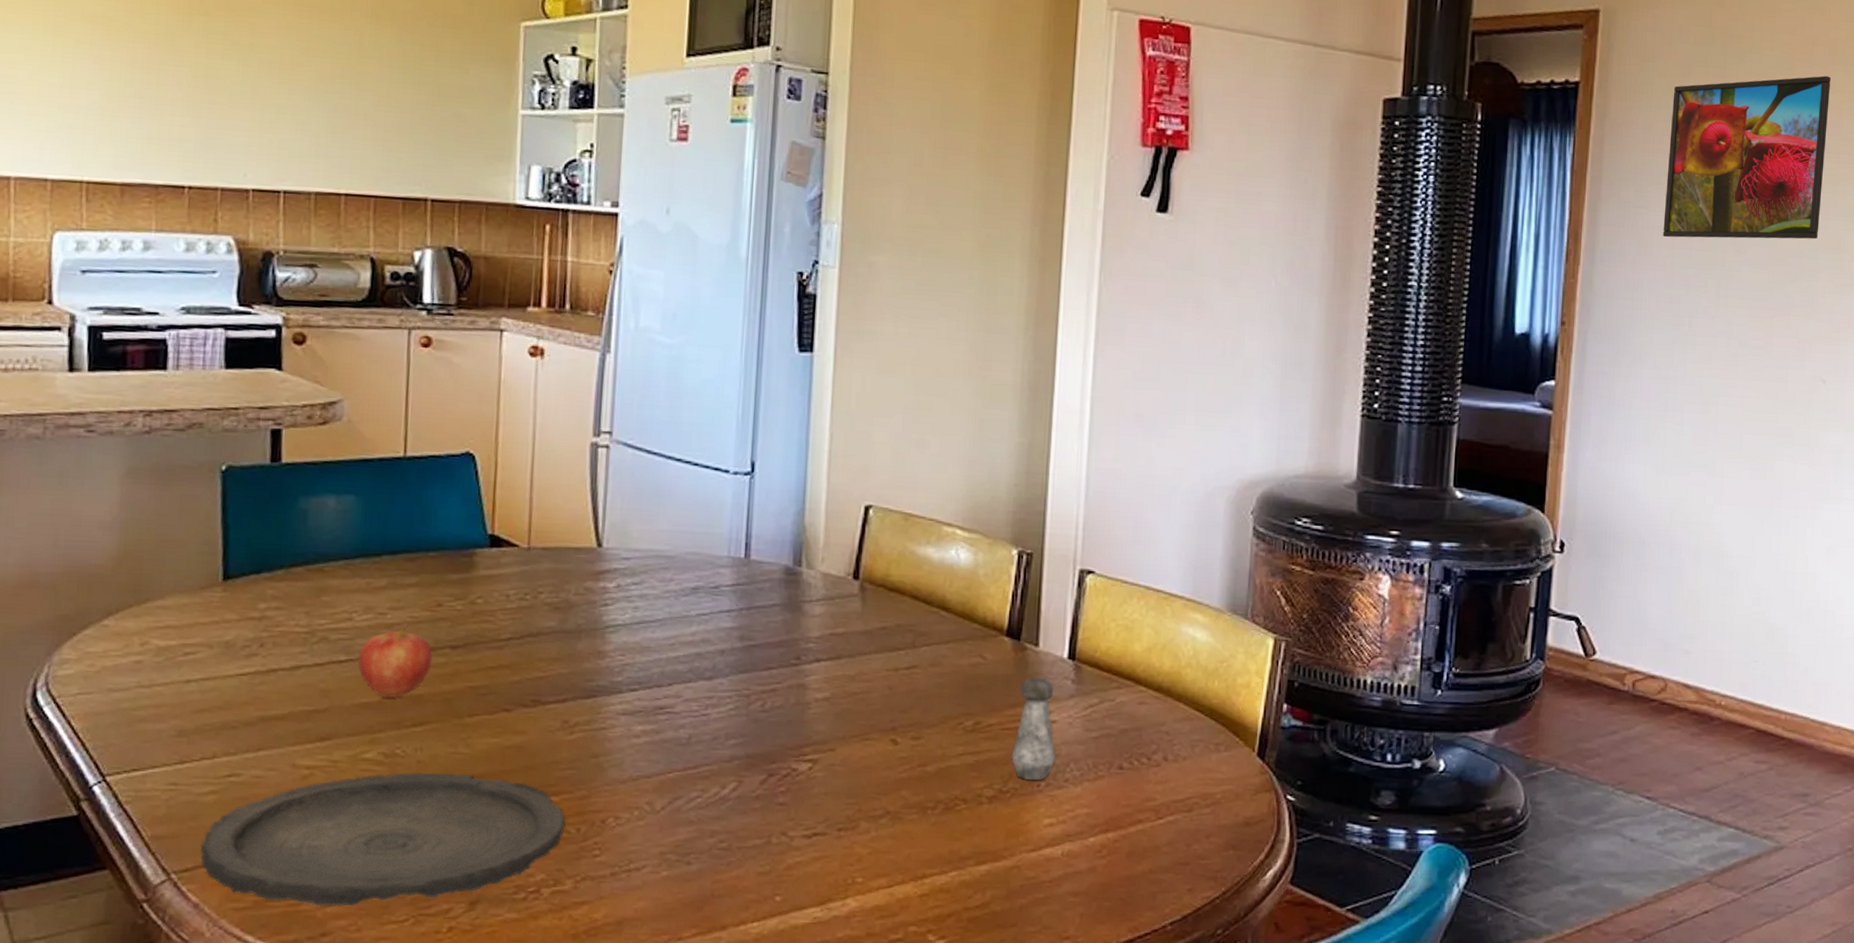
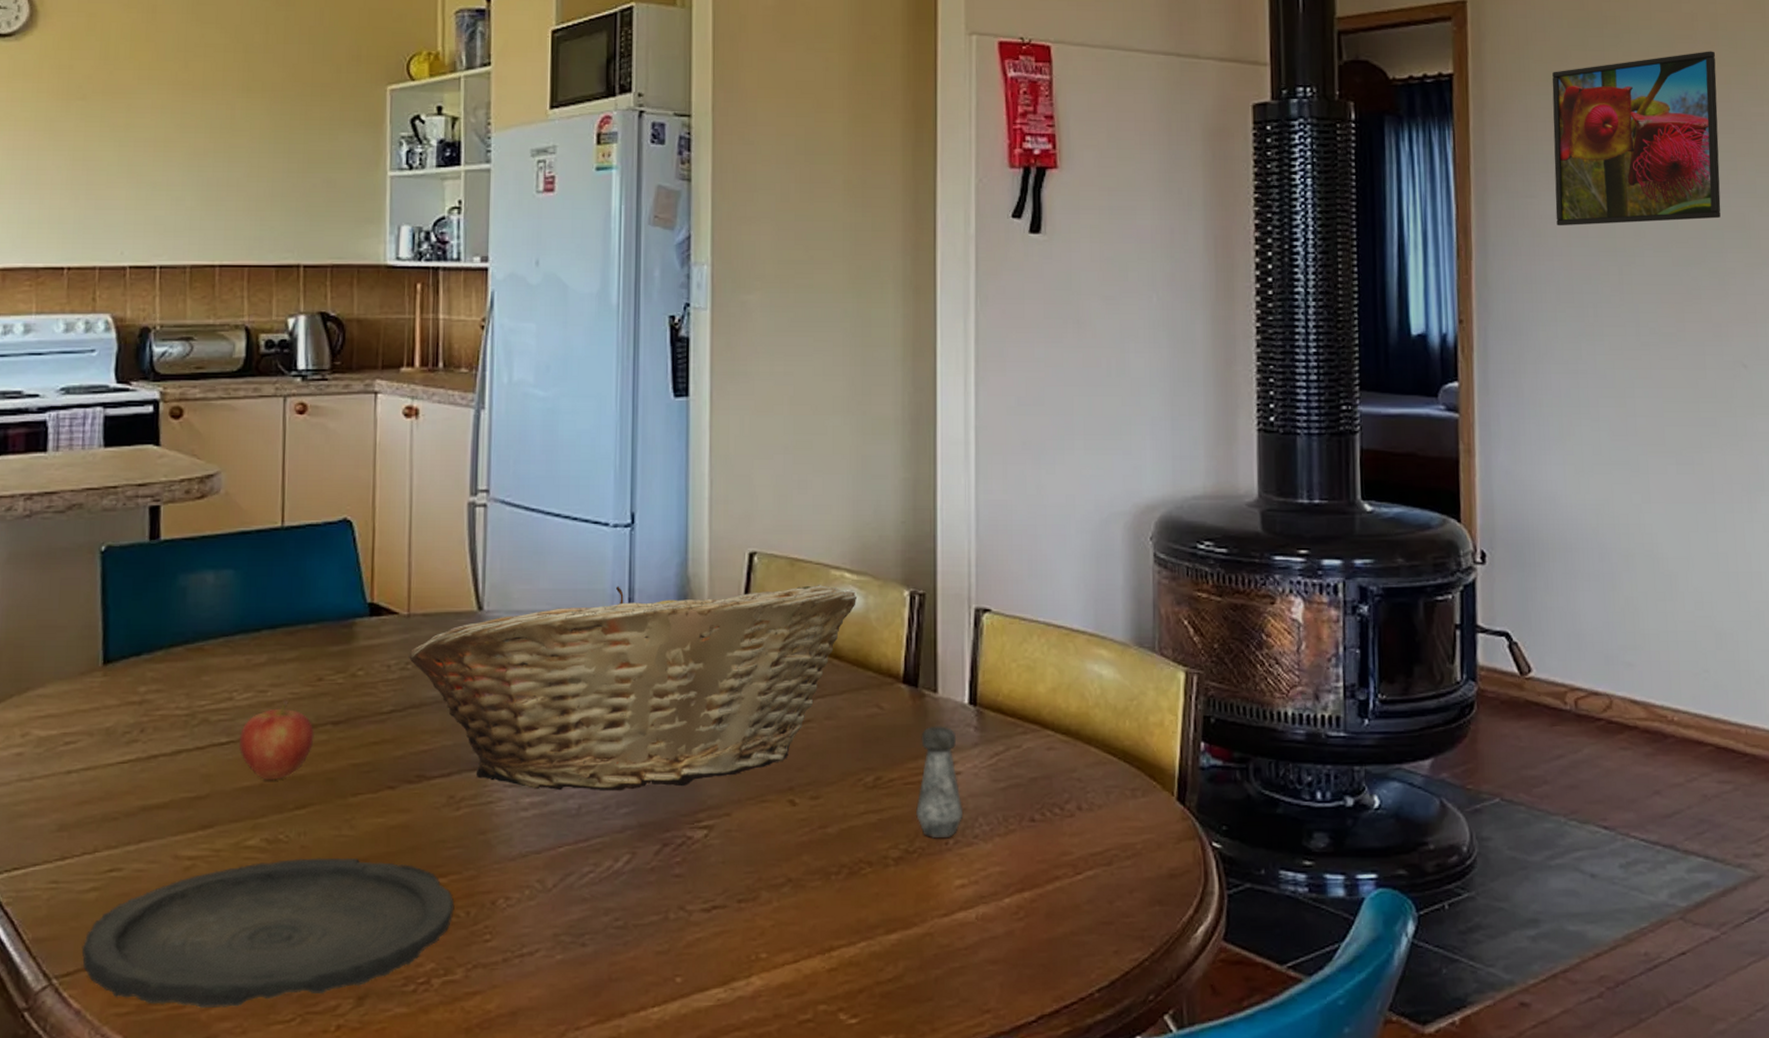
fruit basket: none [528,531,968,724] -> present [409,584,858,791]

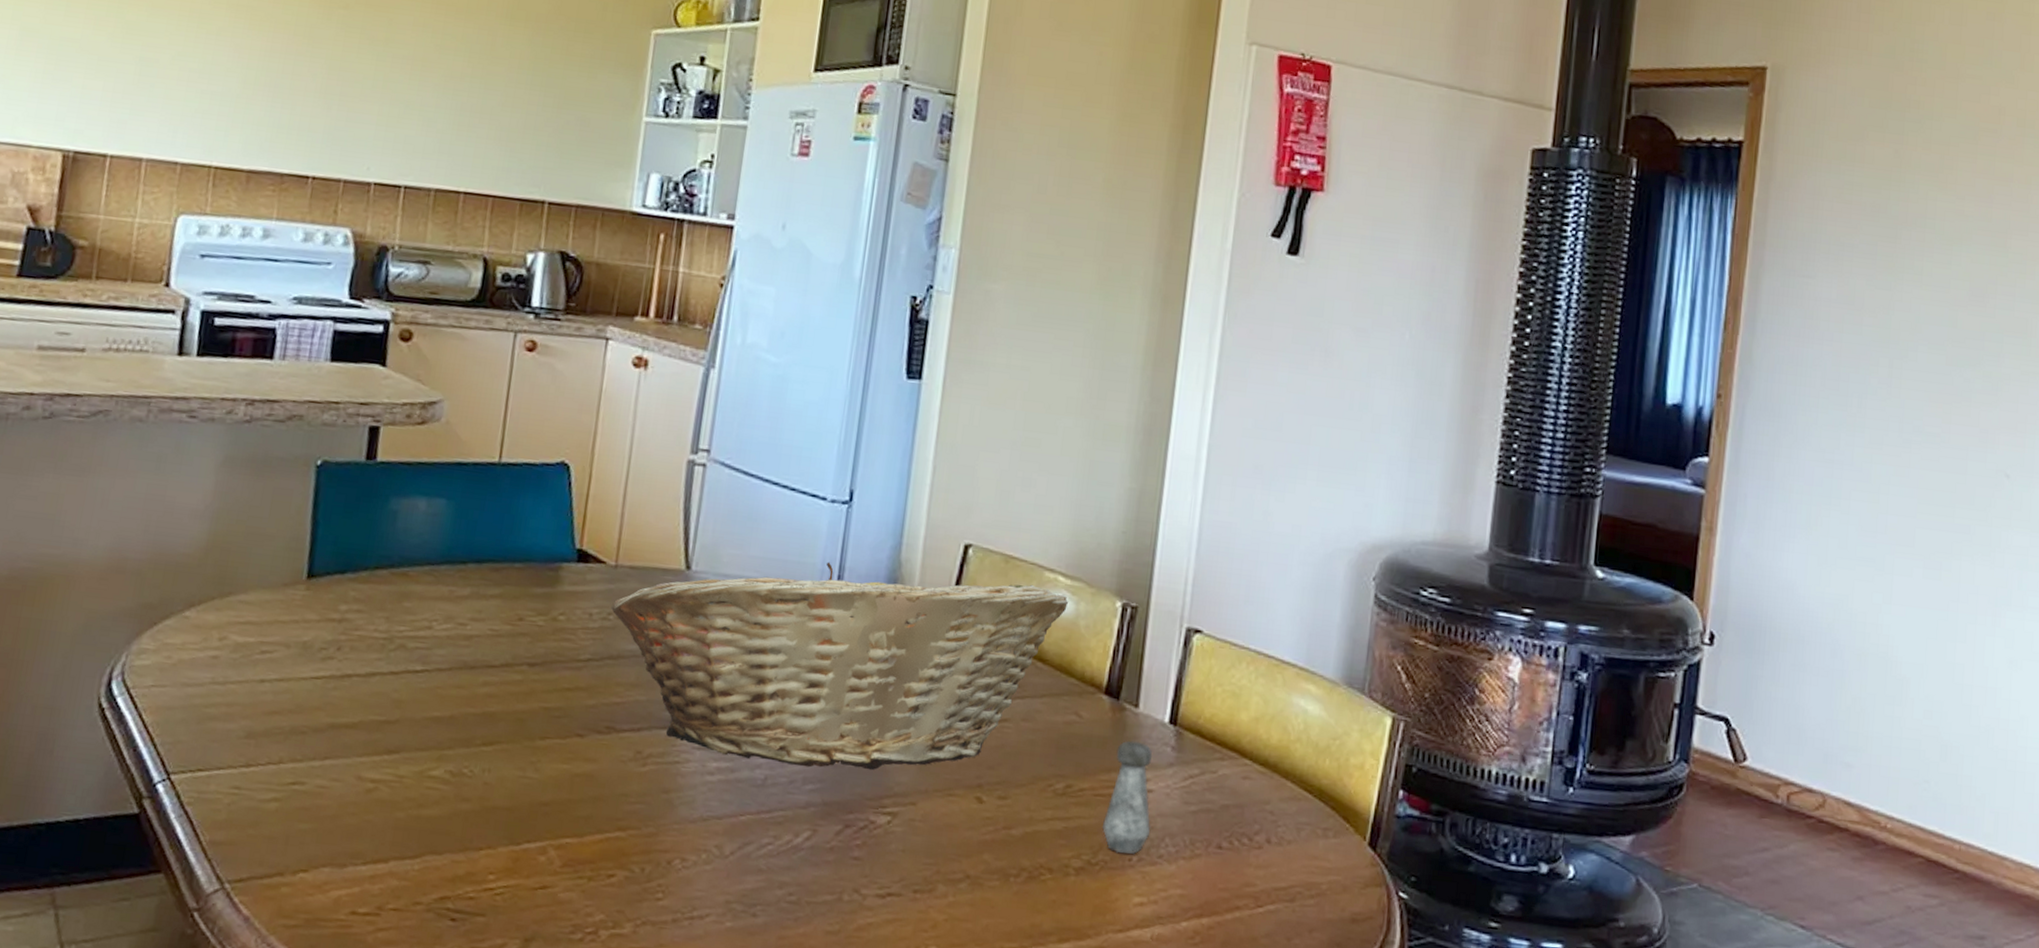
plate: present [81,857,455,1008] -> none [256,793,631,934]
apple: present [238,698,314,781] -> none [432,633,509,714]
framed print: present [1552,51,1721,226] -> none [1831,147,2020,322]

